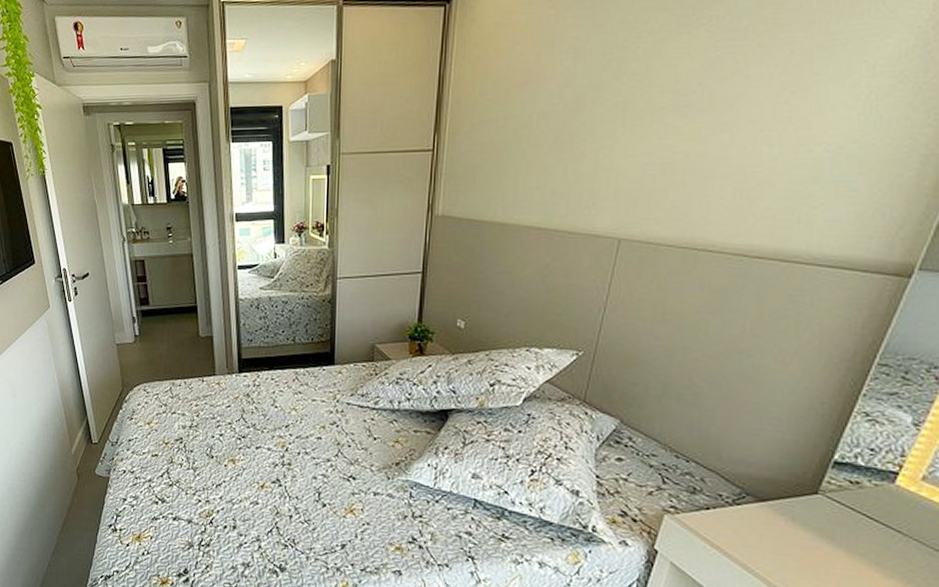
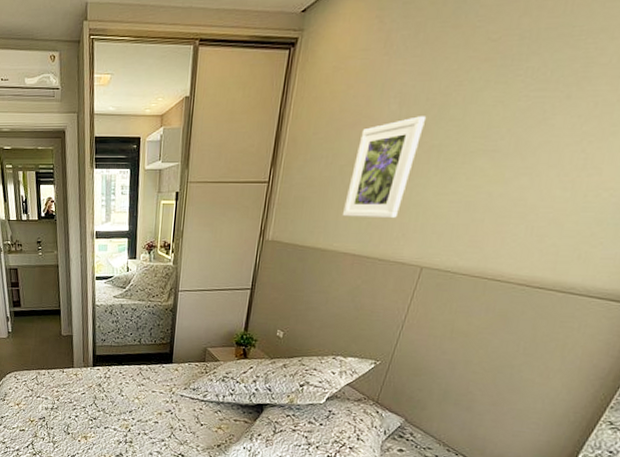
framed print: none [520,71,606,186] -> present [342,116,427,219]

